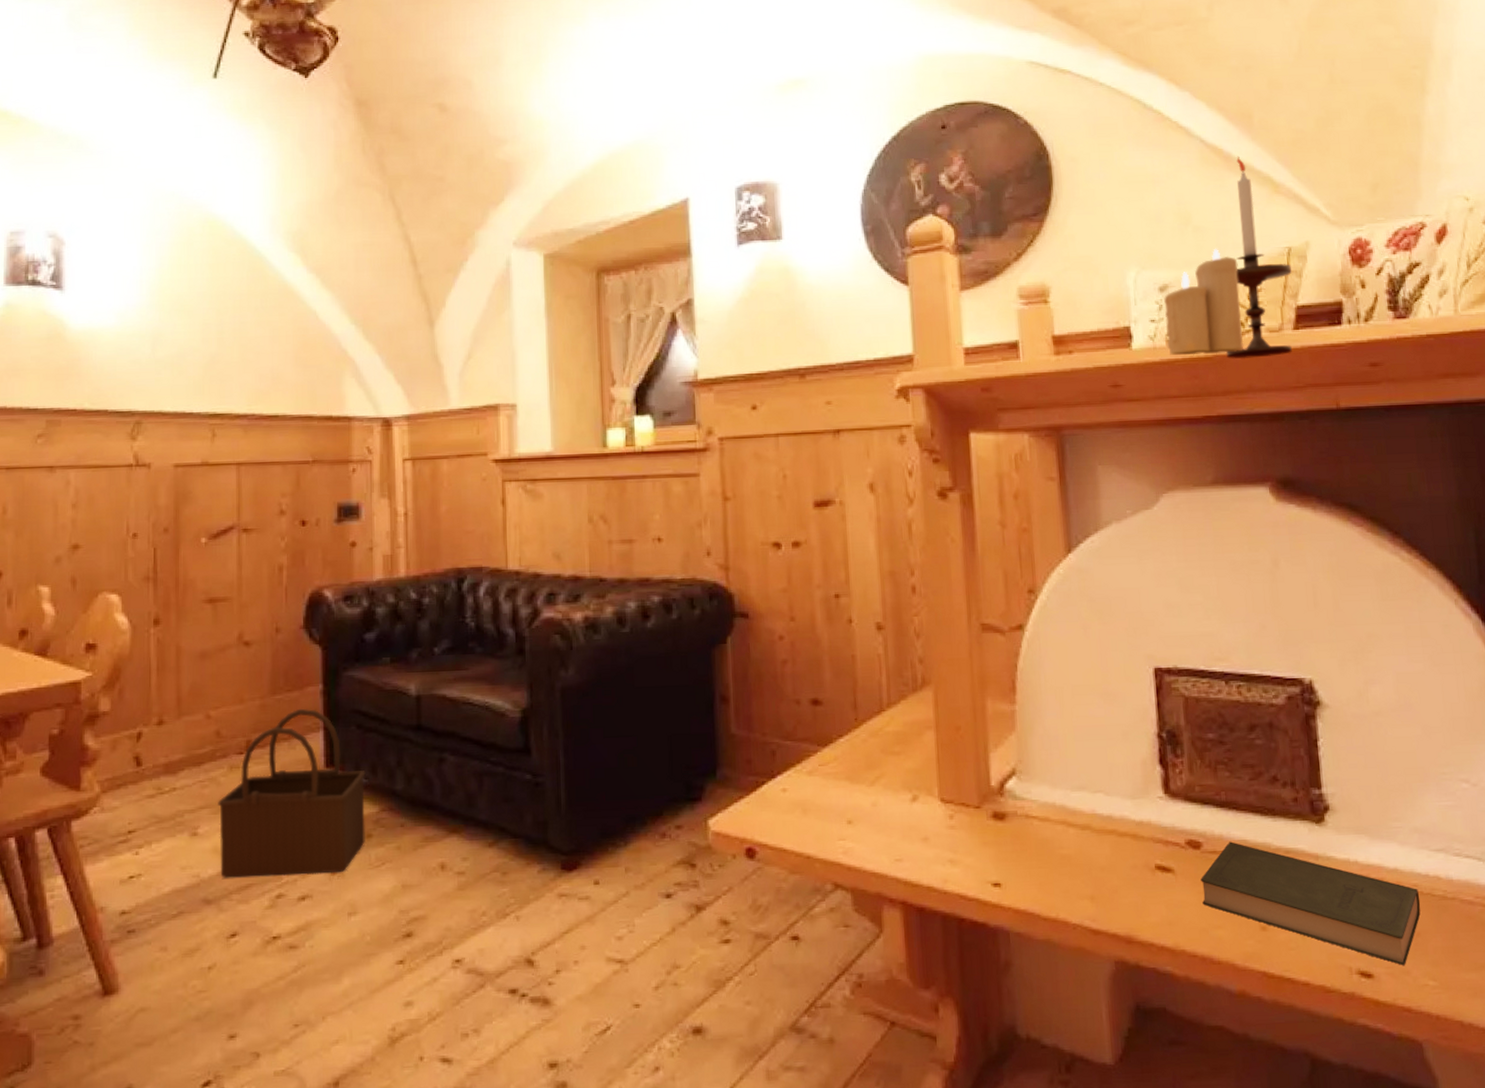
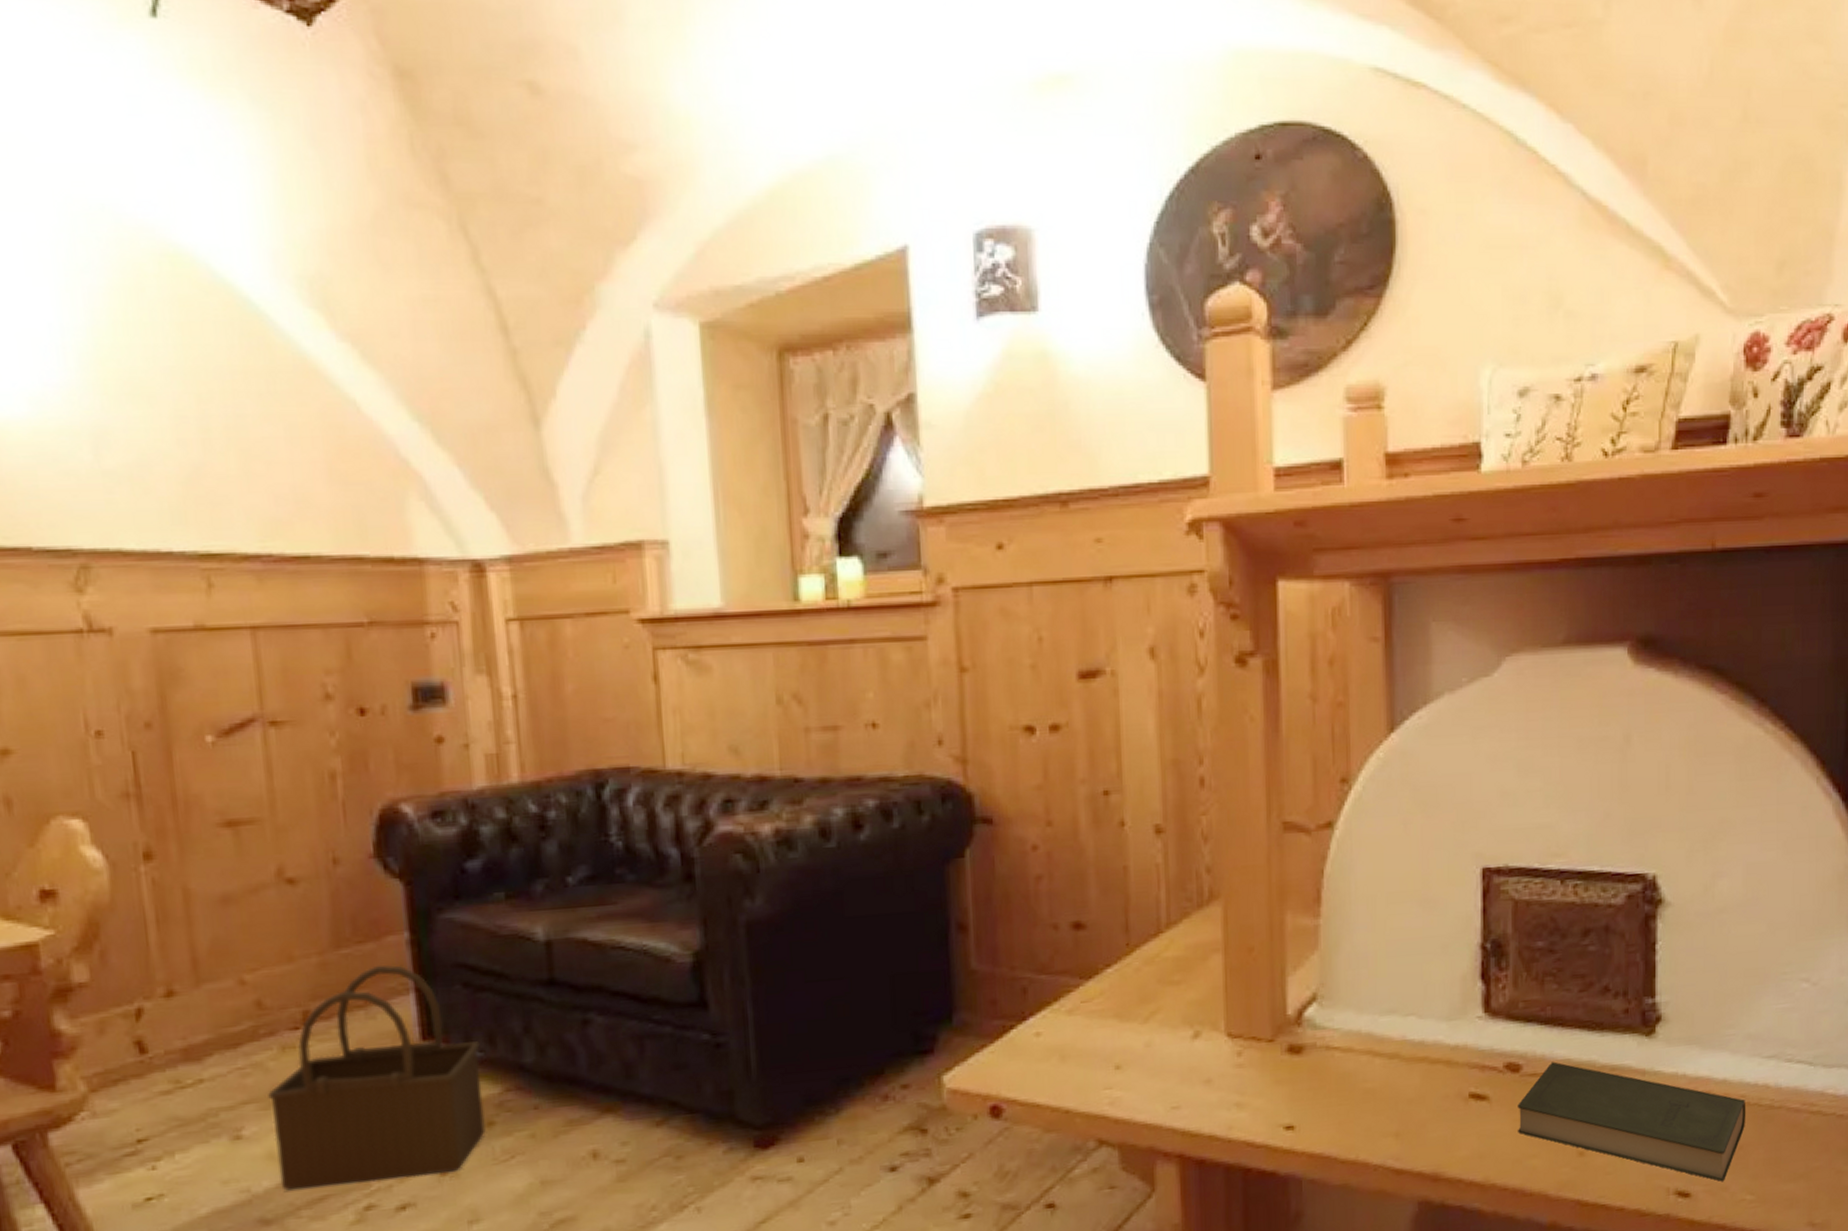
candle: present [1164,248,1244,355] -> none [1522,340,1614,481]
candlestick: present [1225,156,1292,360] -> none [1591,216,1676,487]

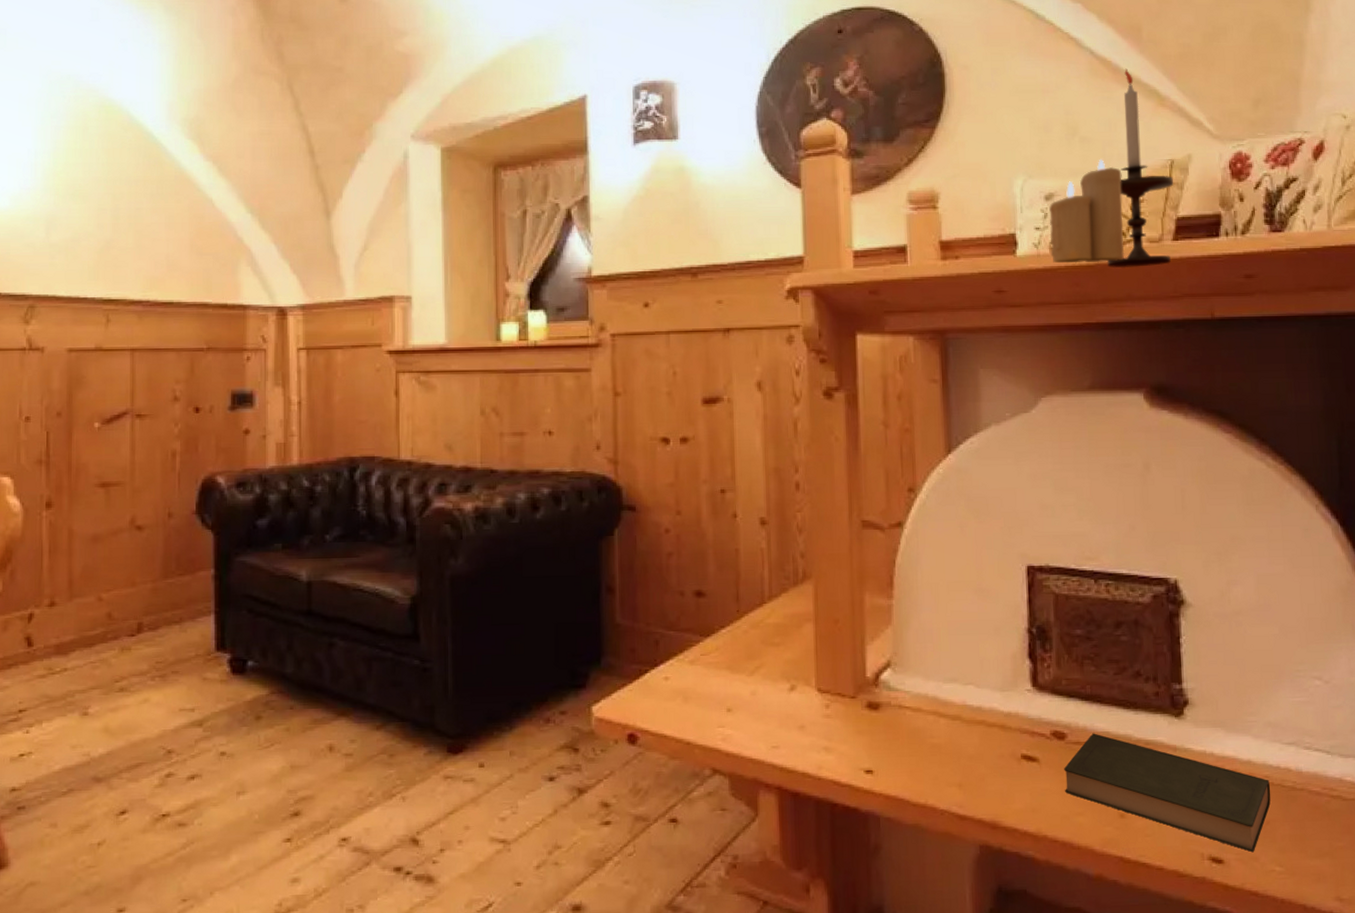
basket: present [268,964,486,1190] -> none [109,592,256,756]
candle: none [1522,340,1614,481] -> present [1049,158,1125,263]
candlestick: none [1591,216,1676,487] -> present [1106,68,1173,269]

